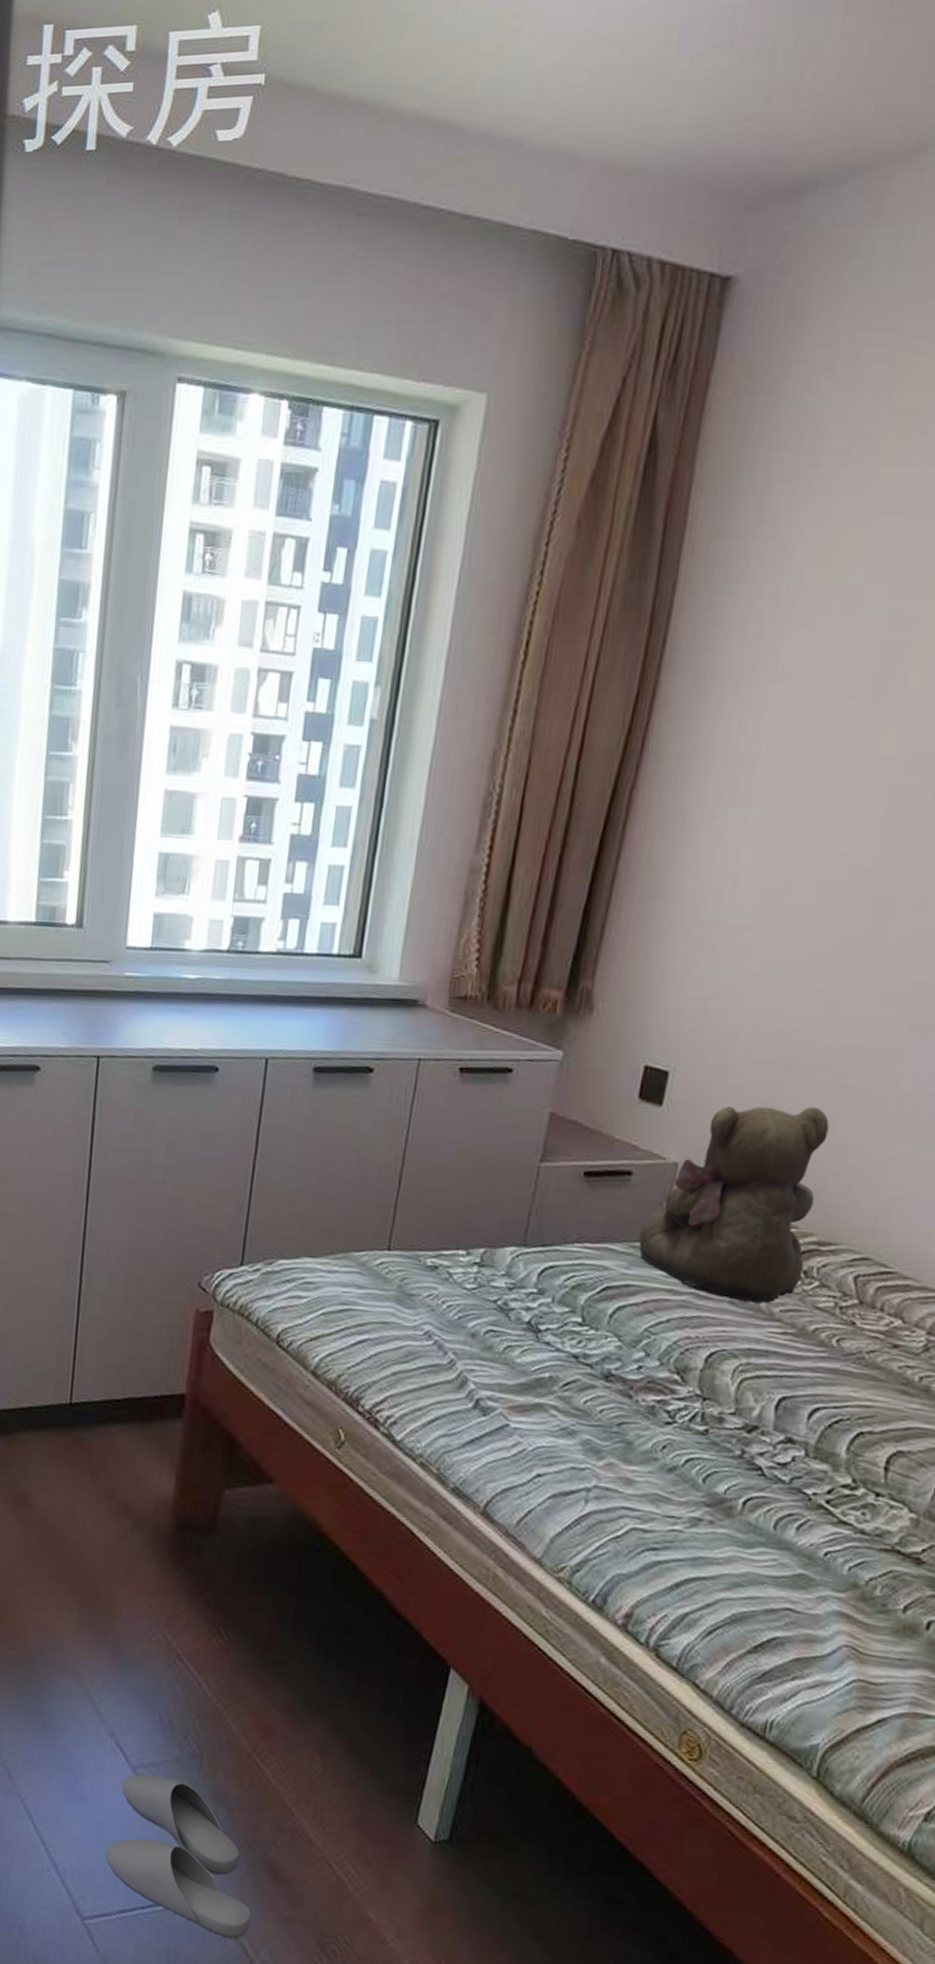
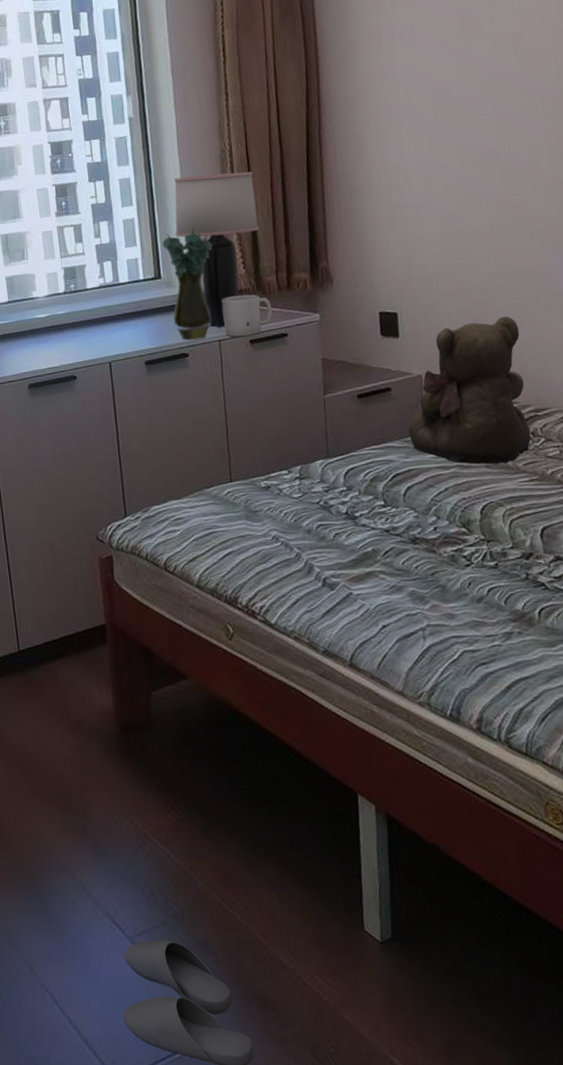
vase: none [363,894,442,1054] -> present [162,227,212,341]
table lamp: none [395,819,524,1043] -> present [174,171,260,328]
mug: none [429,1001,502,1063] -> present [221,294,273,338]

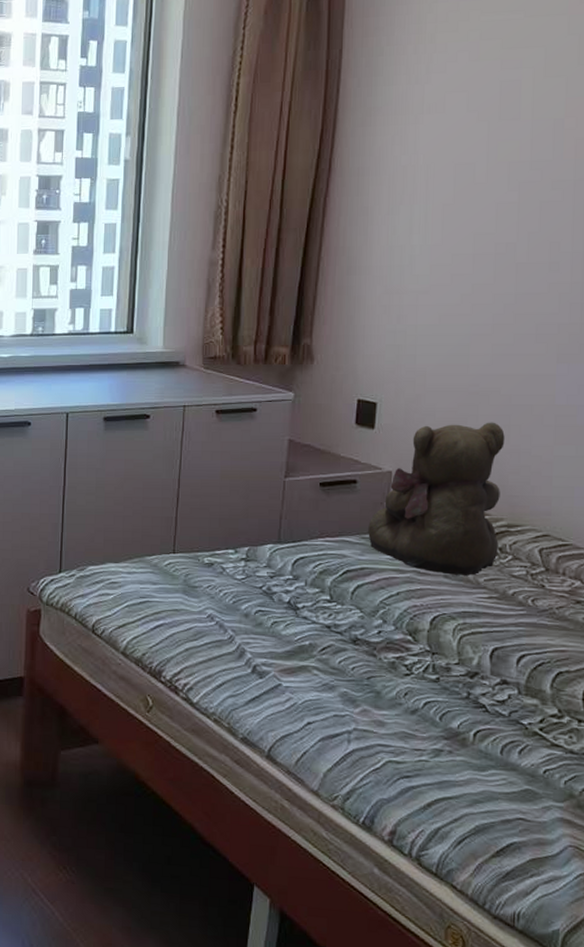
vase: present [162,227,212,341] -> none [139,284,192,403]
table lamp: present [174,171,260,328] -> none [155,229,248,393]
mug: present [221,294,273,338] -> none [192,361,245,407]

